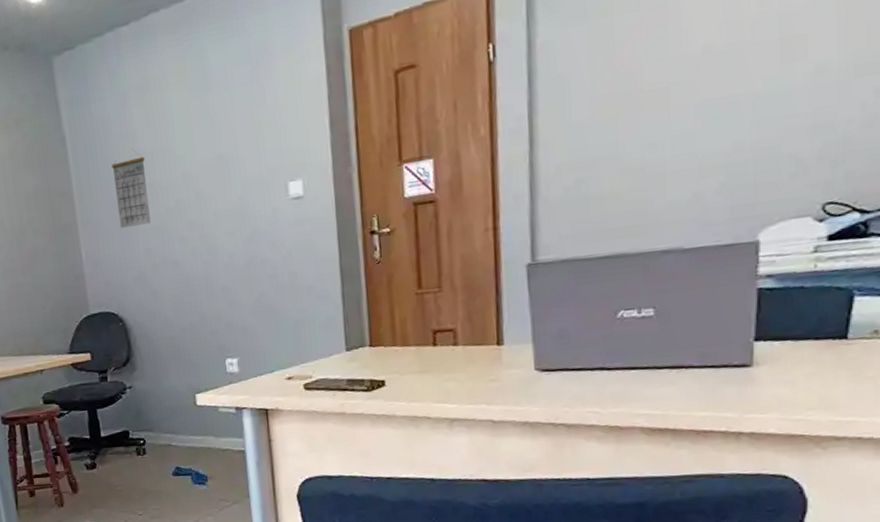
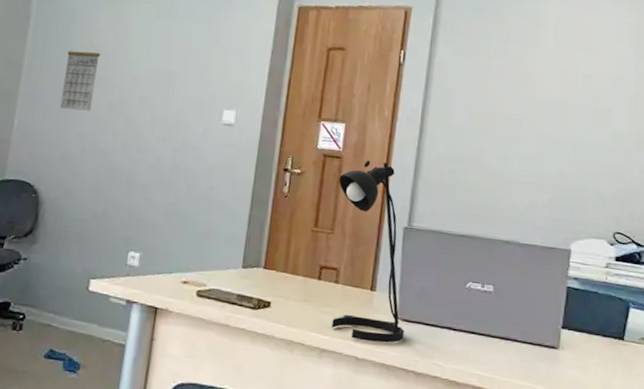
desk lamp: none [437,192,546,402] -> present [331,161,405,343]

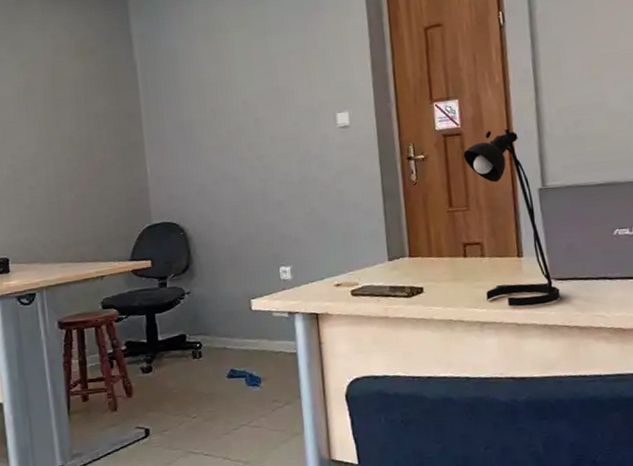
calendar: present [60,44,101,111] -> none [178,79,213,147]

